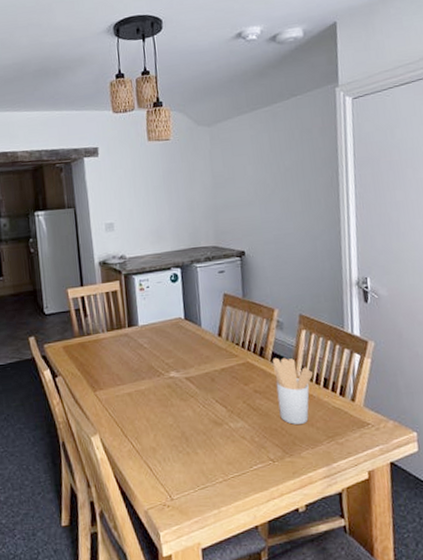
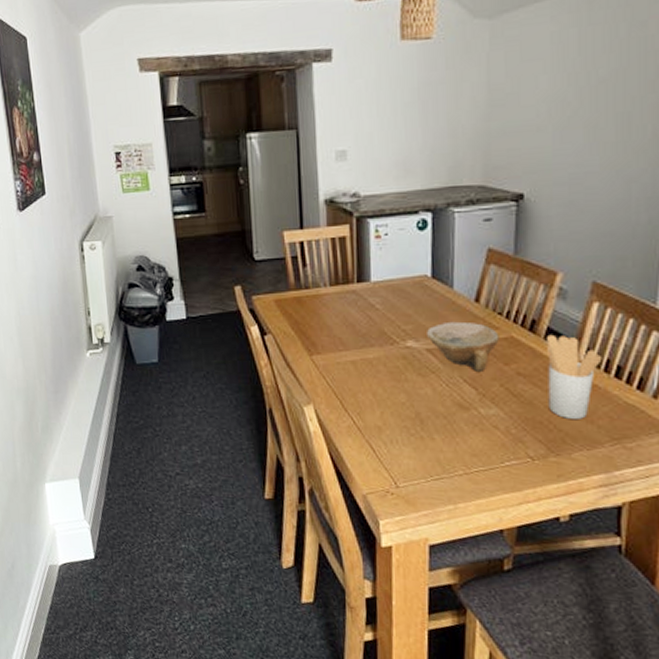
bowl: none [185,353,239,393] -> present [427,321,500,371]

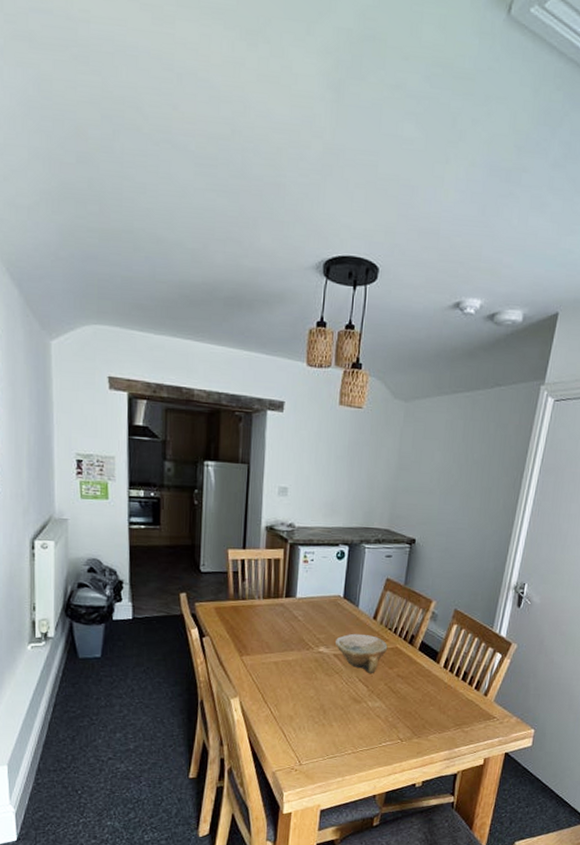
utensil holder: present [547,334,603,419] -> none [416,646,456,710]

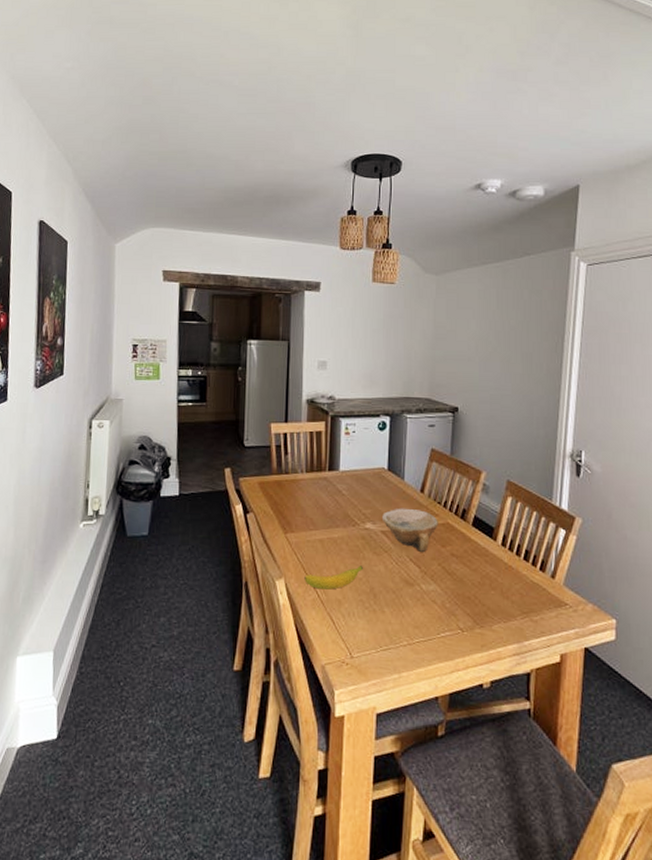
banana: none [258,685,316,707] -> present [304,566,364,590]

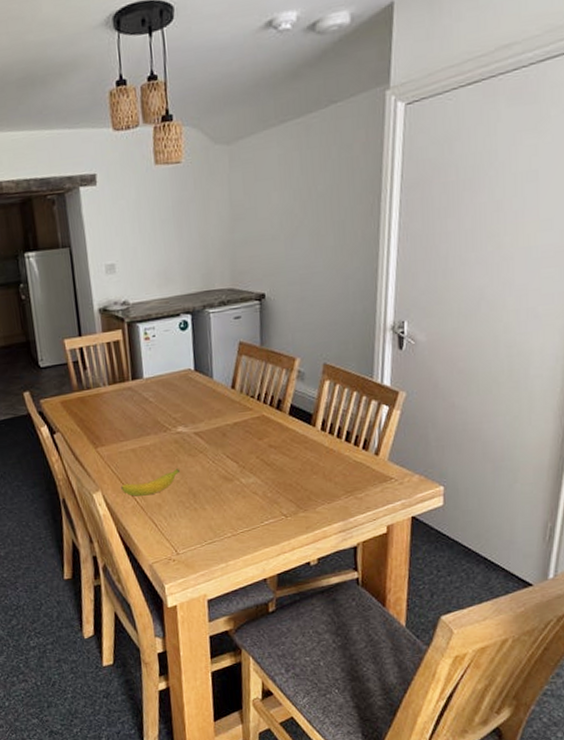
bowl: present [382,508,438,552] -> none [194,406,253,448]

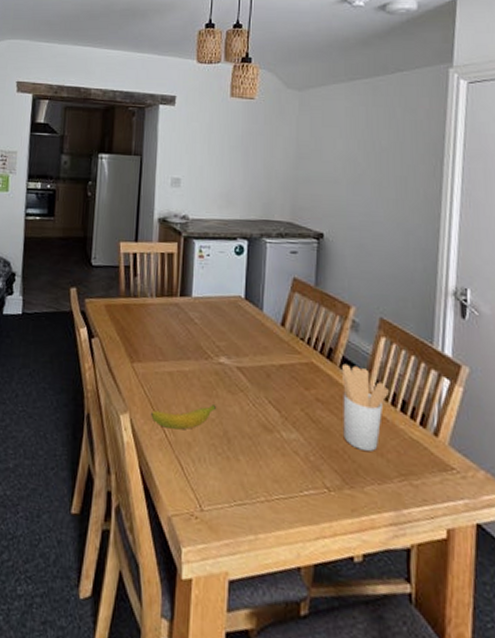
utensil holder: none [291,410,335,480] -> present [342,363,390,451]

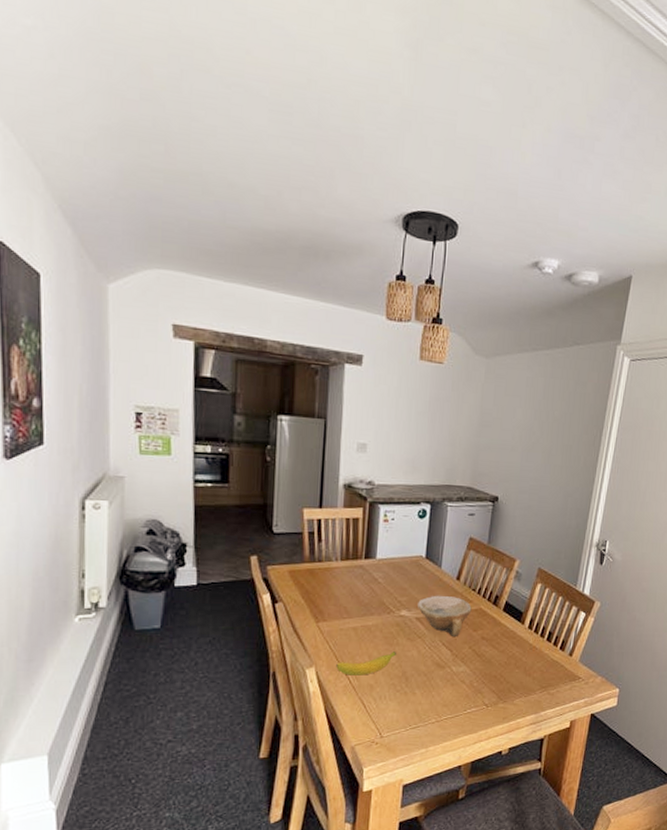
bowl: none [238,342,301,394] -> present [418,595,472,636]
utensil holder: present [342,363,390,451] -> none [501,607,540,673]

